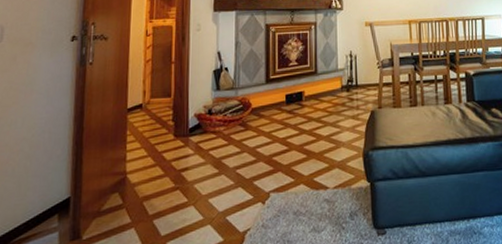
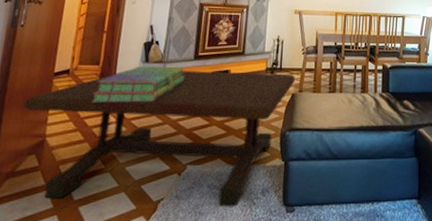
coffee table: none [102,90,373,236] -> present [23,70,295,207]
stack of books: none [167,92,258,136] -> present [91,66,185,103]

